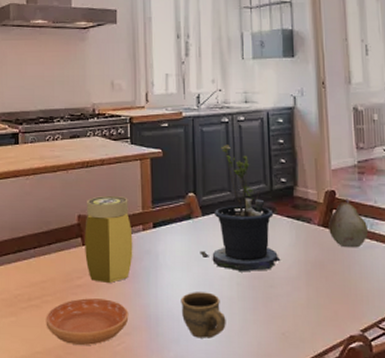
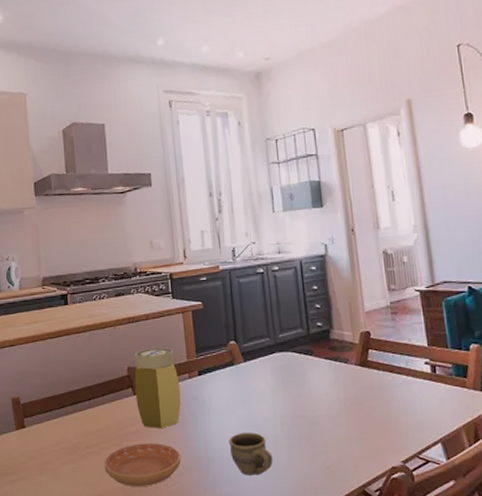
potted plant: present [200,145,281,272] -> none [244,294,322,413]
fruit: present [328,199,369,248] -> none [365,338,405,385]

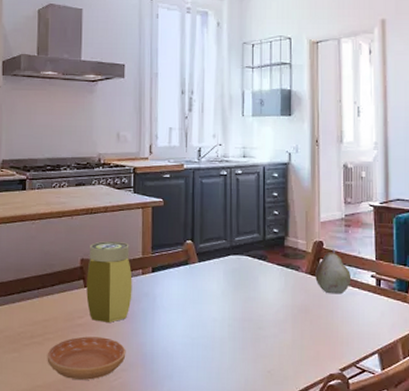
cup: present [228,433,273,475] -> none [175,332,217,375]
fruit: none [365,338,405,385] -> present [315,249,352,295]

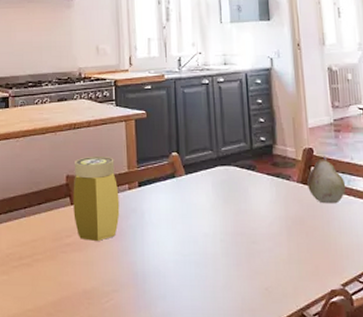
saucer: present [47,336,126,380] -> none [36,256,117,302]

